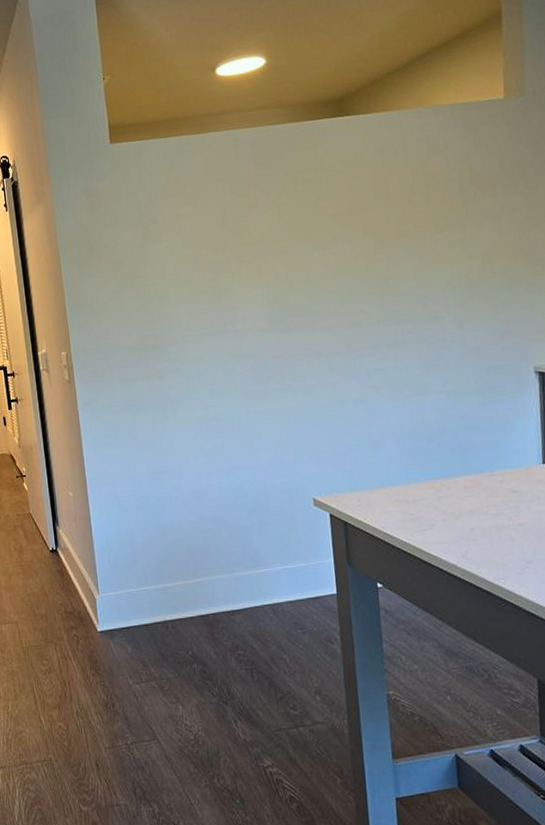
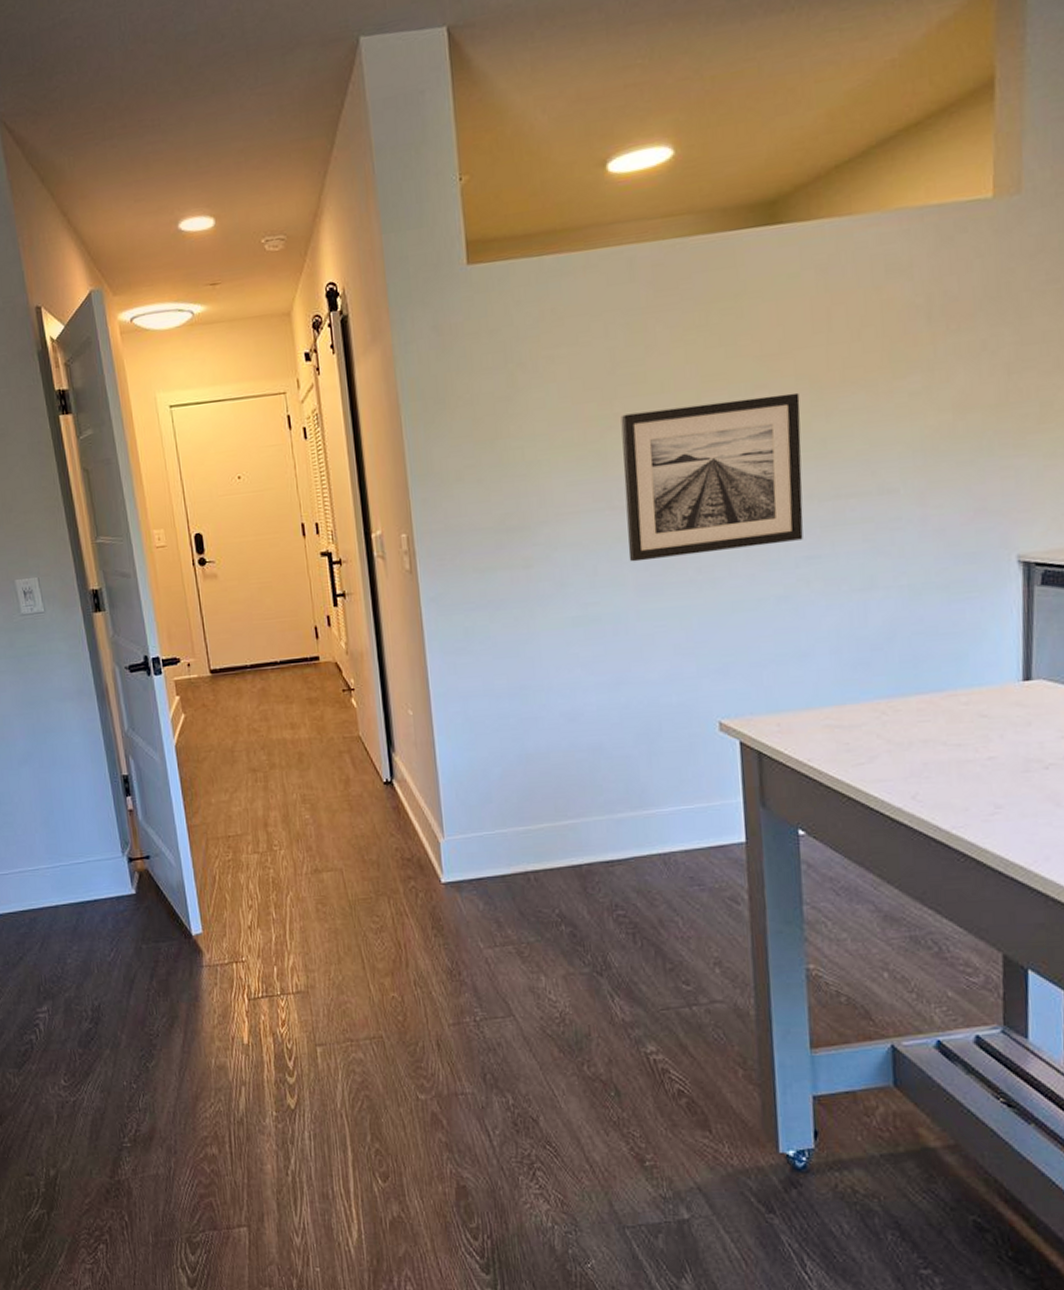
wall art: none [231,243,373,374] -> present [621,392,804,562]

